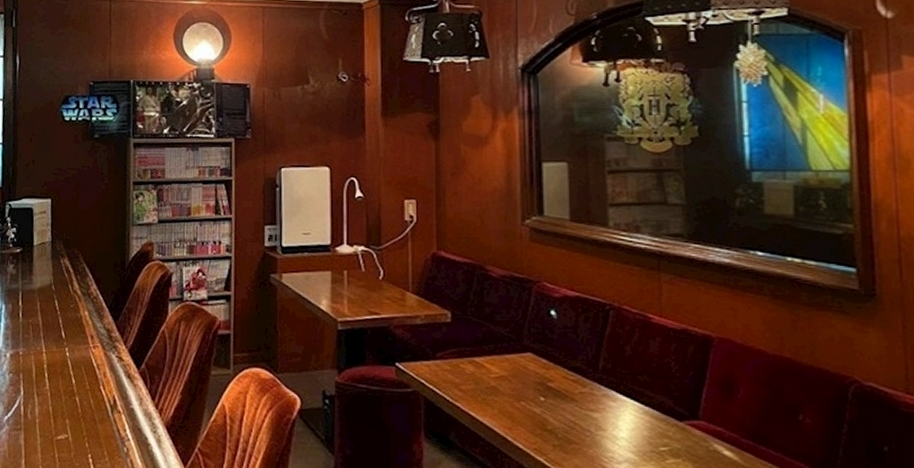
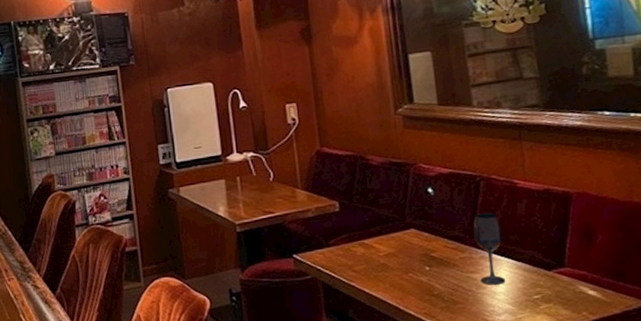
wineglass: none [598,346,631,429] -> present [473,213,506,285]

